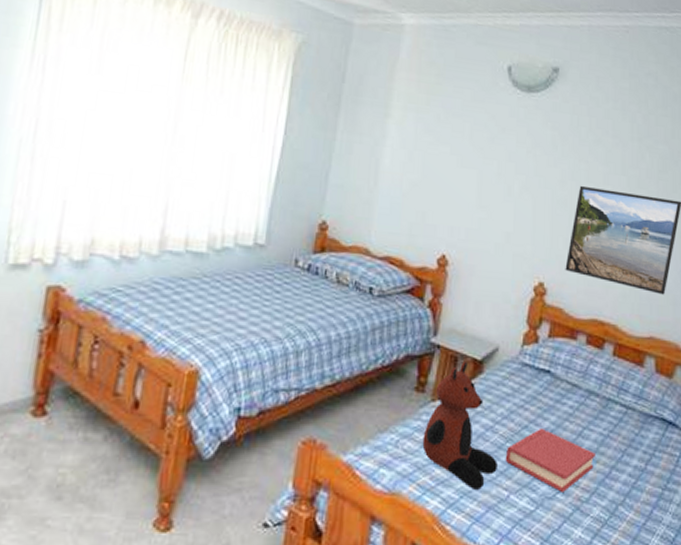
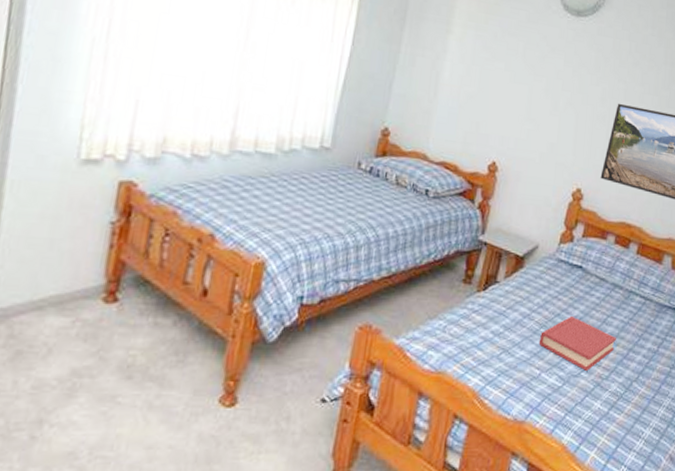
teddy bear: present [422,360,497,490] -> none [467,256,532,369]

